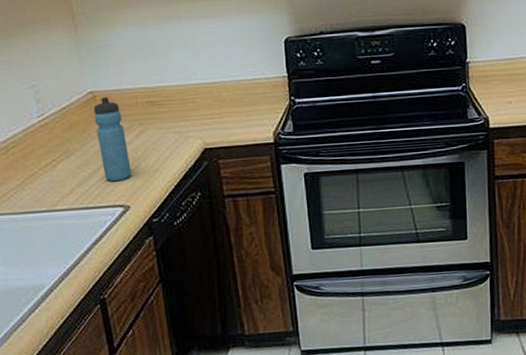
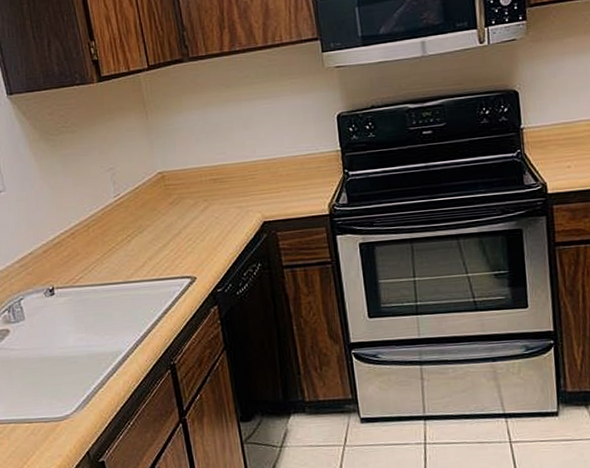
water bottle: present [93,96,132,181] -> none [162,176,197,254]

